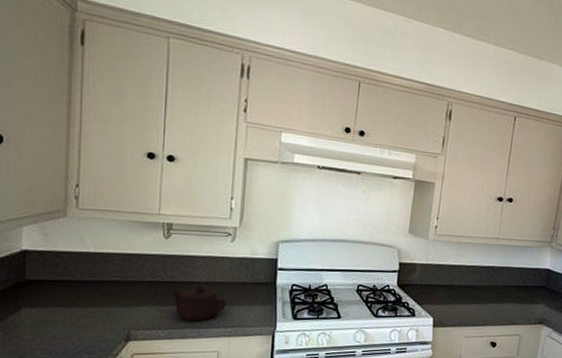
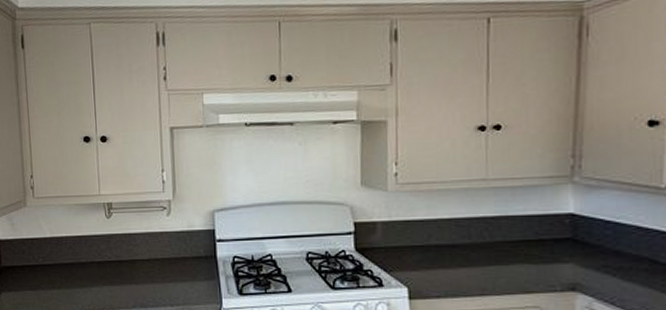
teapot: present [170,286,226,321] -> none [116,263,169,300]

